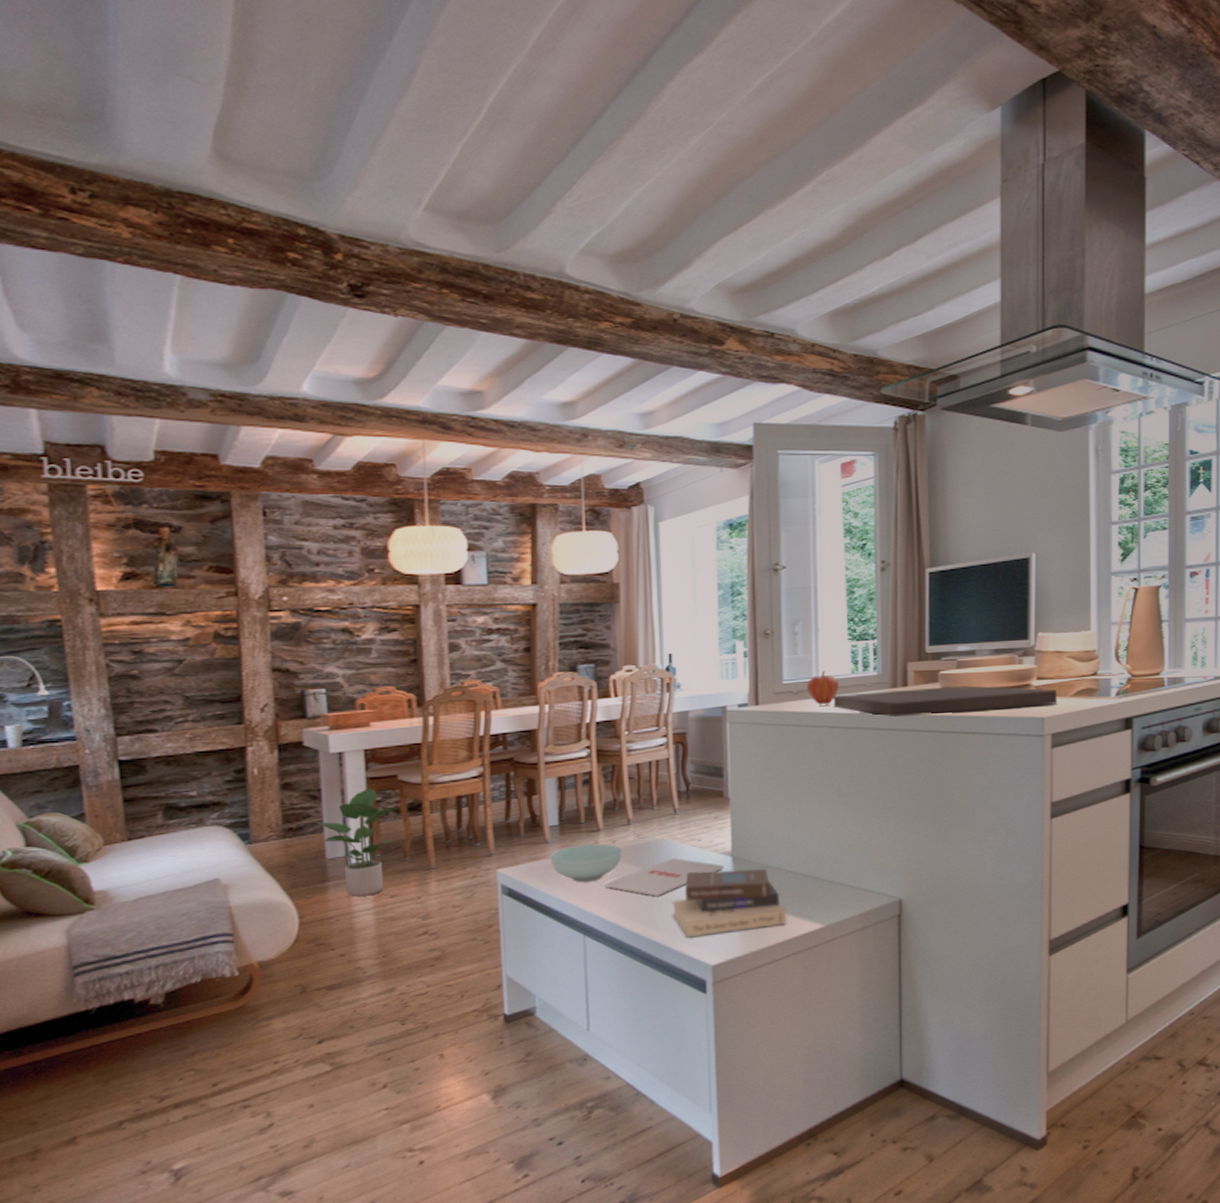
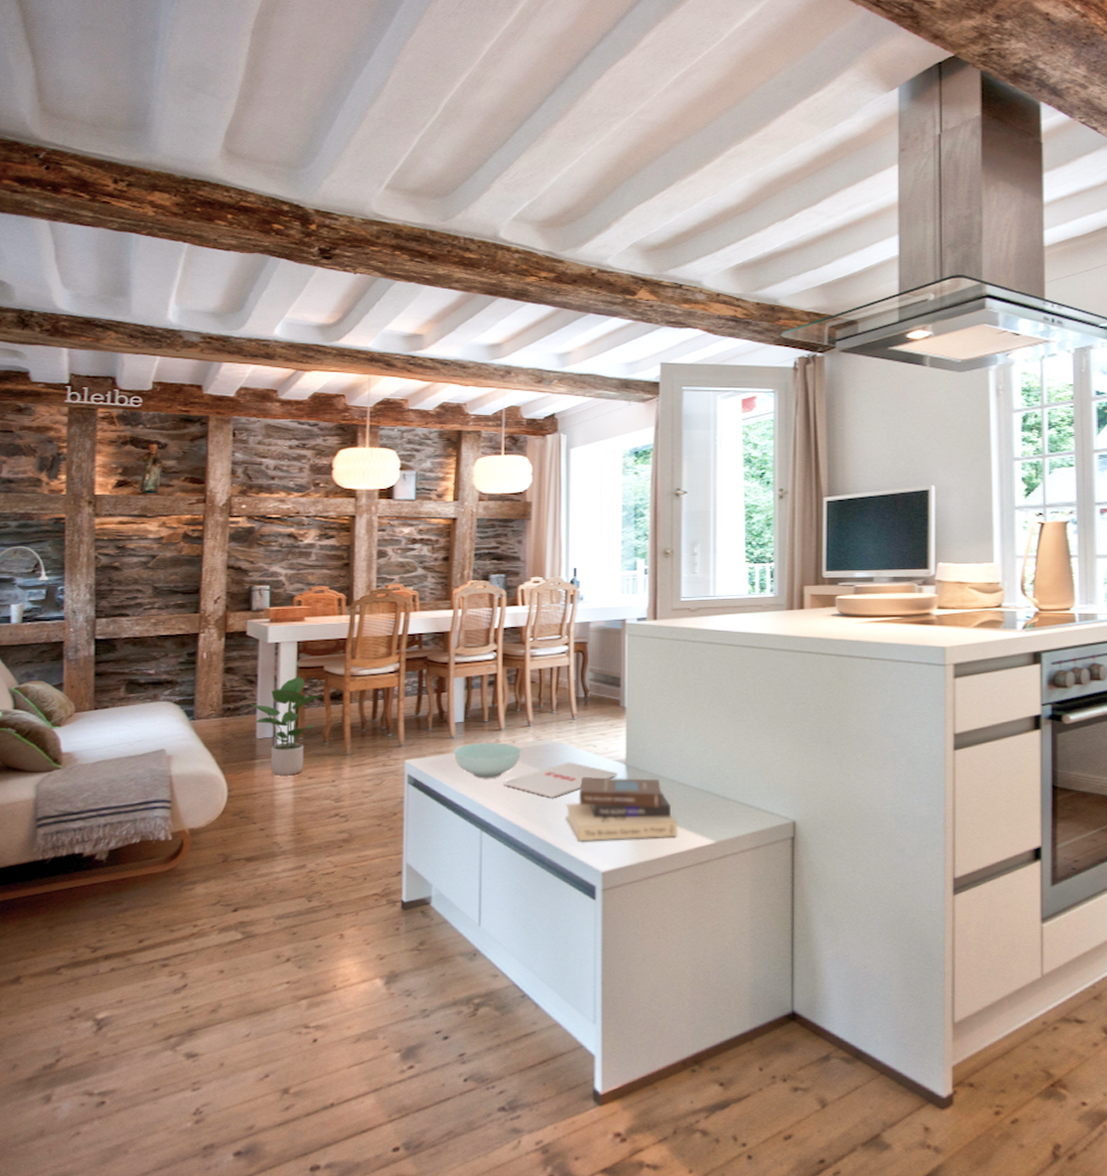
fruit: present [806,670,839,706] -> none [703,590,736,623]
cutting board: present [833,685,1058,718] -> none [729,611,960,639]

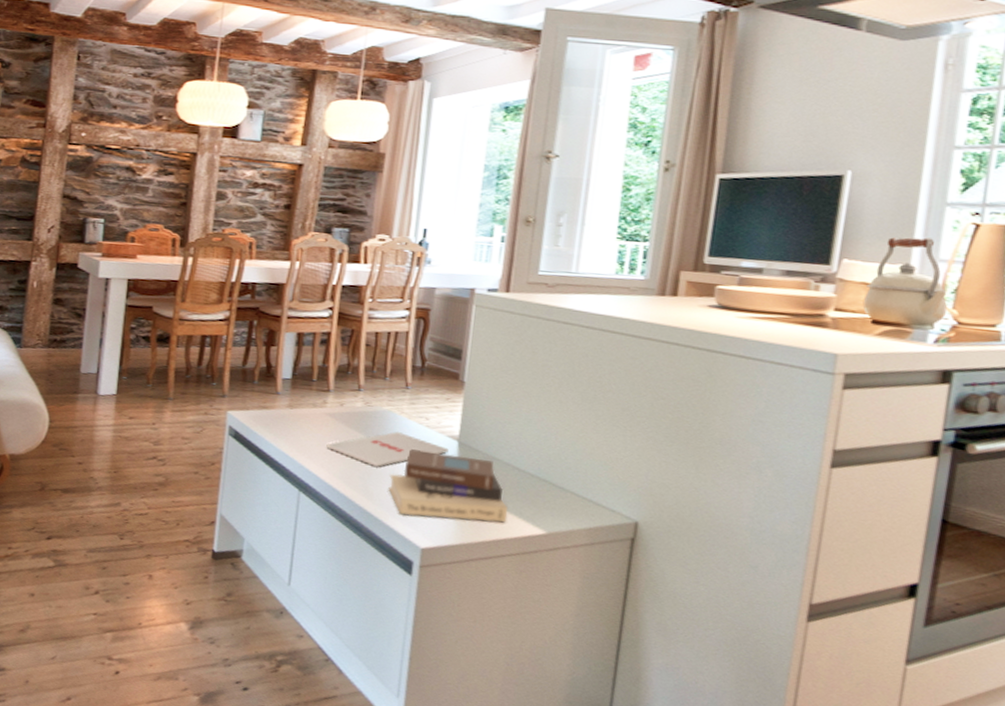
potted plant: present [250,676,323,776] -> none [76,314,150,414]
bowl: present [453,742,522,778] -> none [277,401,349,440]
kettle: none [960,538,1028,619] -> present [862,237,948,331]

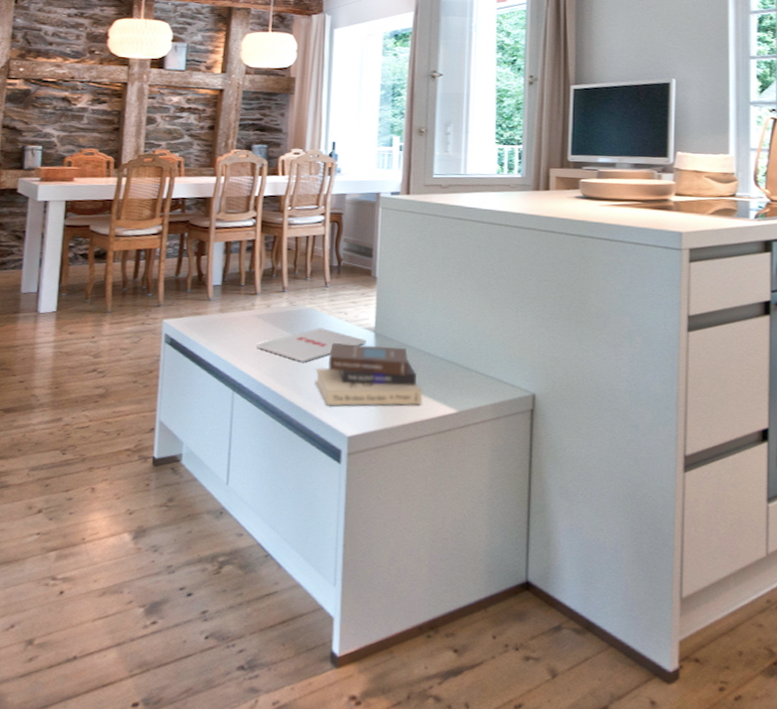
kettle: present [862,237,948,331] -> none [696,131,761,208]

